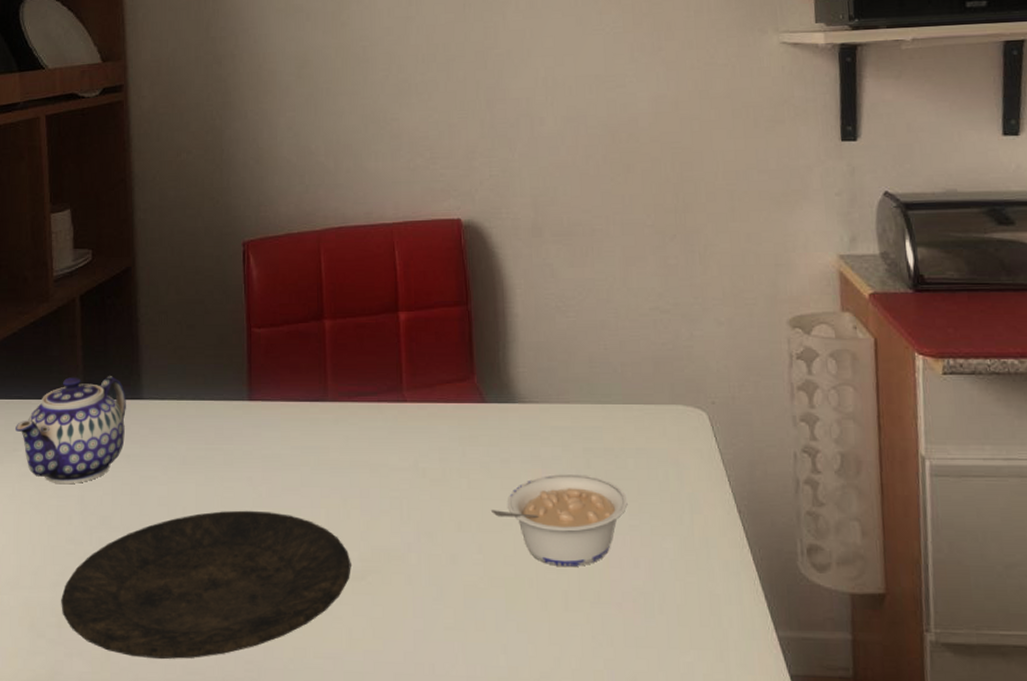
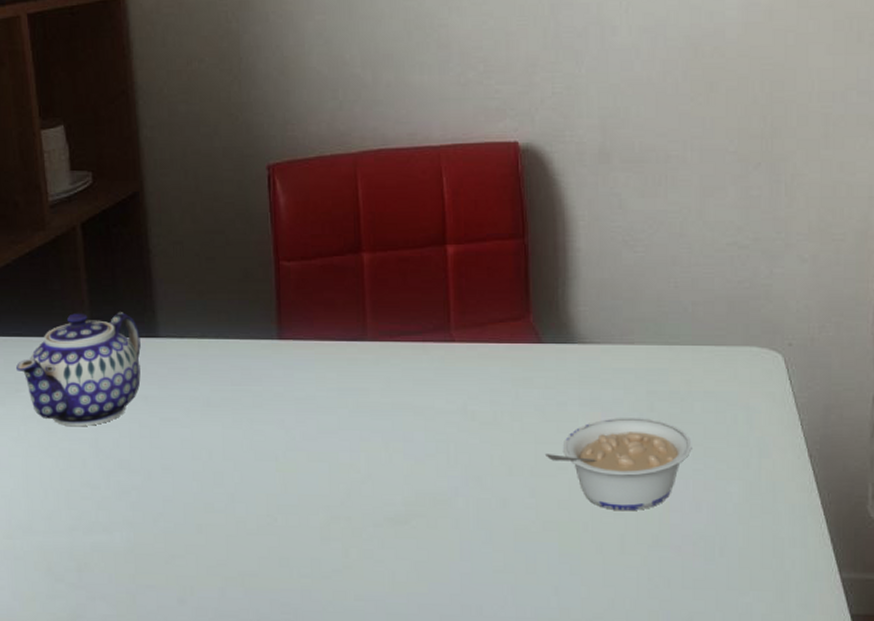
plate: present [61,510,351,660] -> none [79,454,394,603]

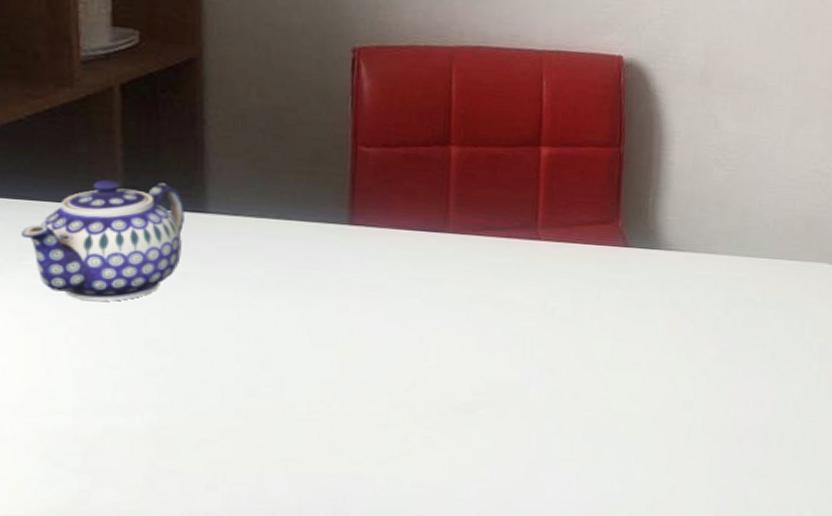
legume: present [544,418,692,510] -> none [621,320,762,405]

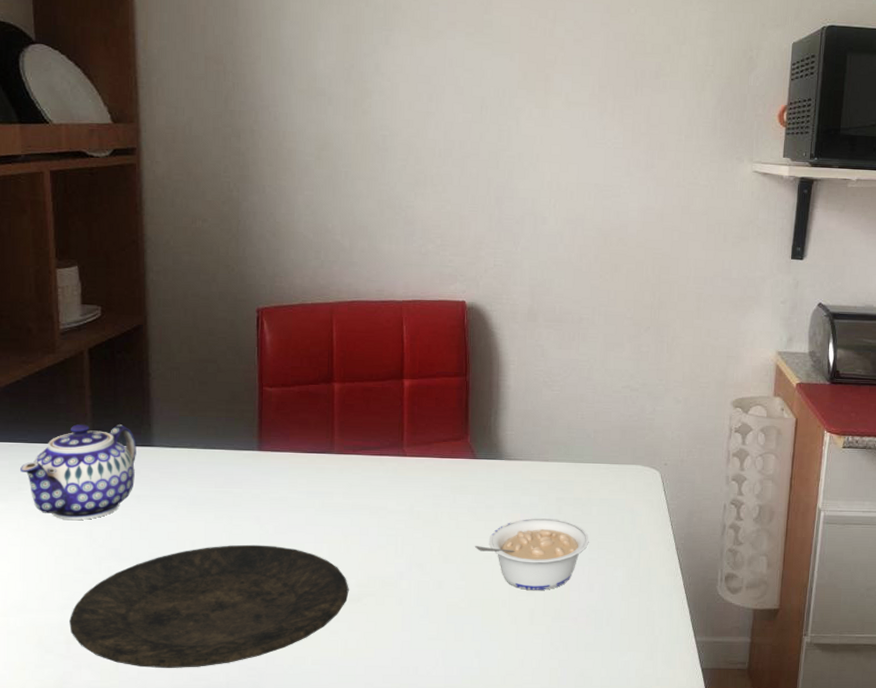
plate: none [87,339,462,489] -> present [69,544,349,669]
legume: none [621,320,762,405] -> present [474,518,589,590]

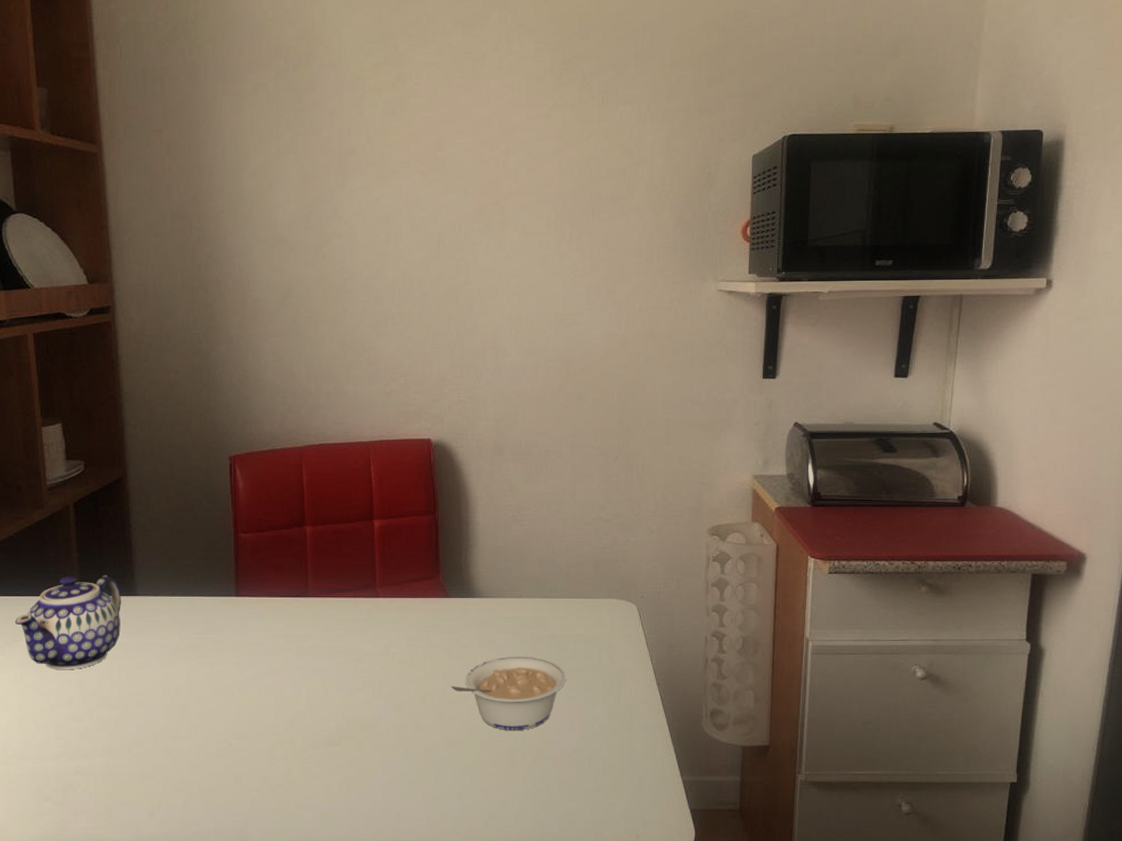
plate: present [69,544,349,669] -> none [65,690,329,815]

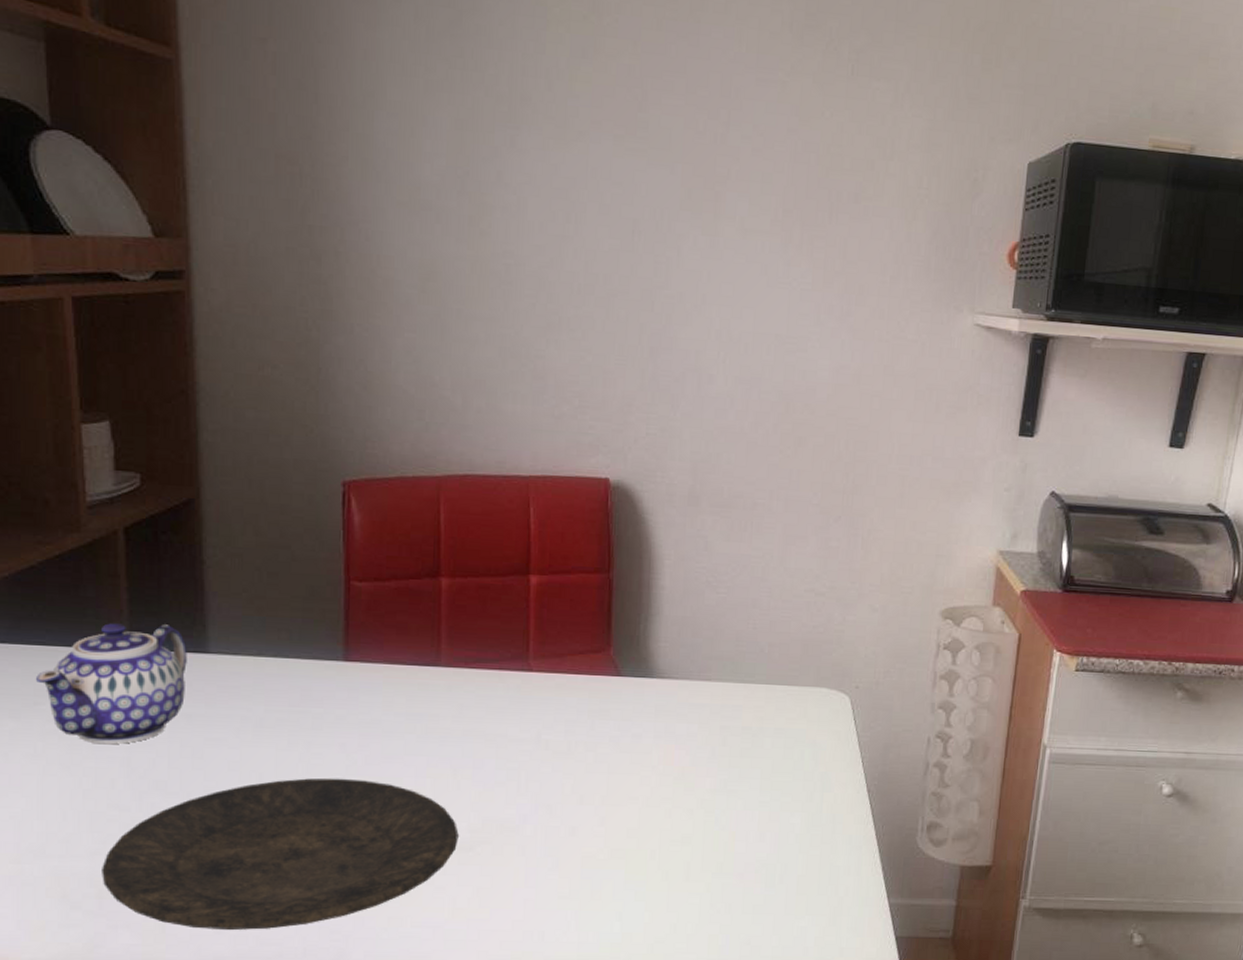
plate: none [65,690,329,815] -> present [102,778,459,931]
legume: present [450,656,567,730] -> none [616,751,760,839]

